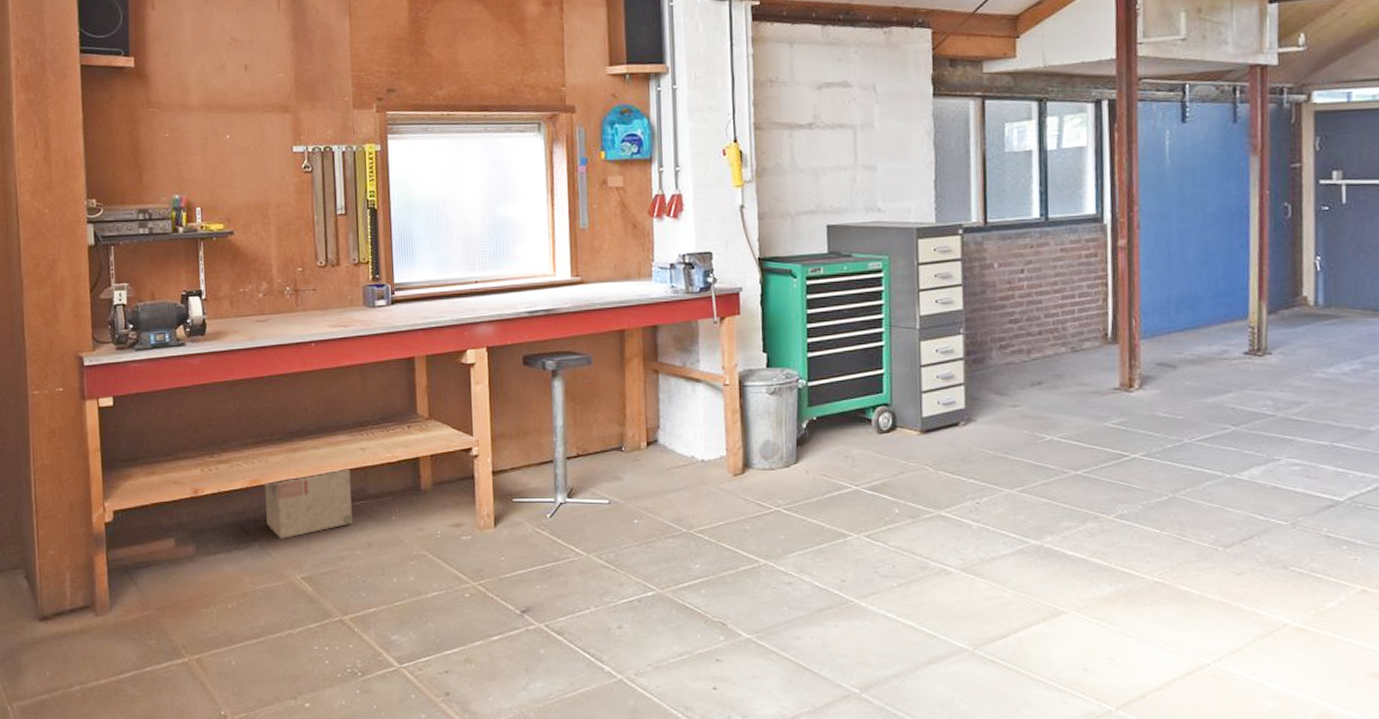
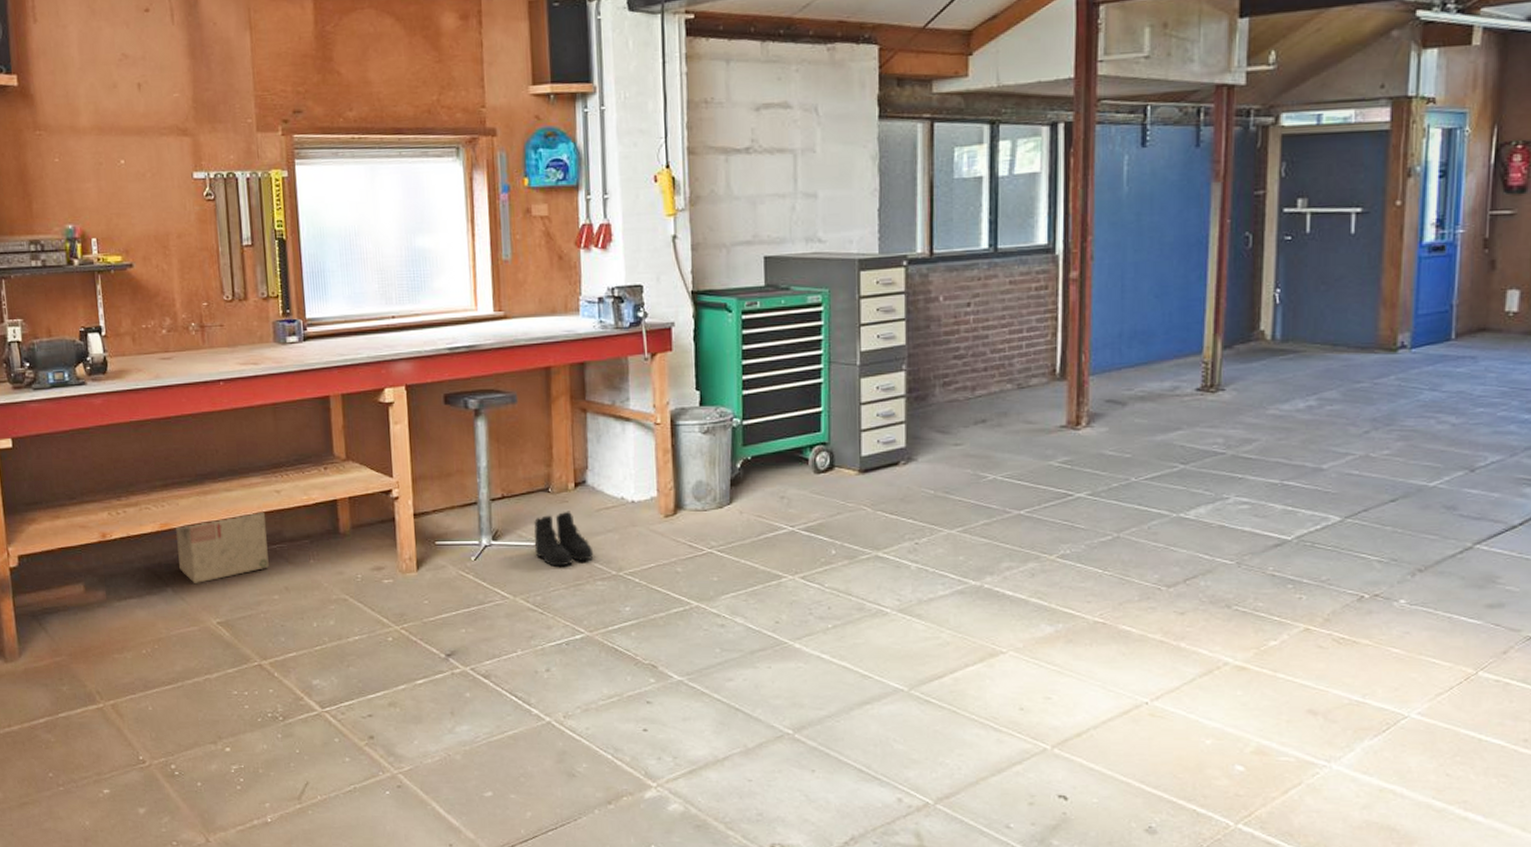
boots: none [607,469,665,524] -> present [534,511,594,567]

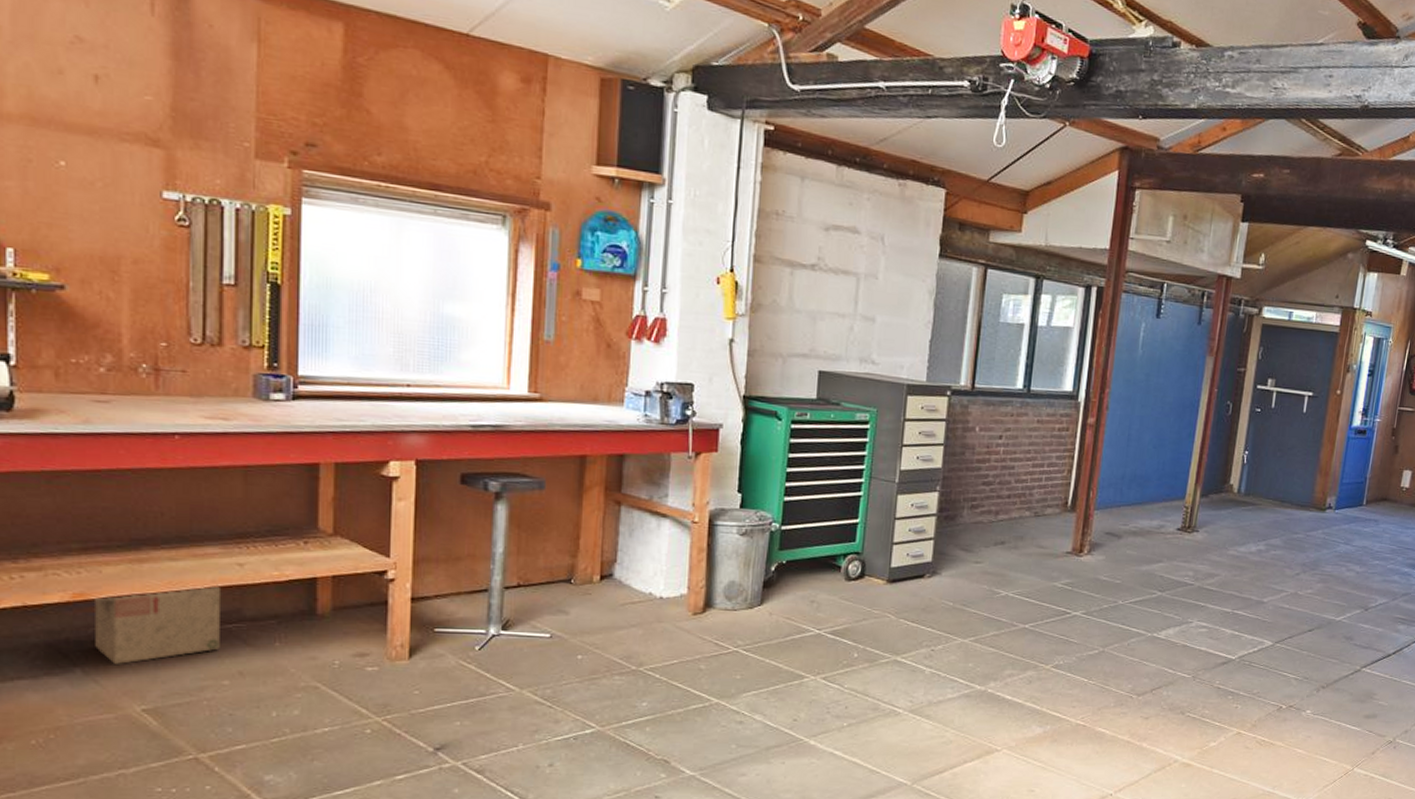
boots: present [534,511,594,567] -> none [549,603,614,660]

